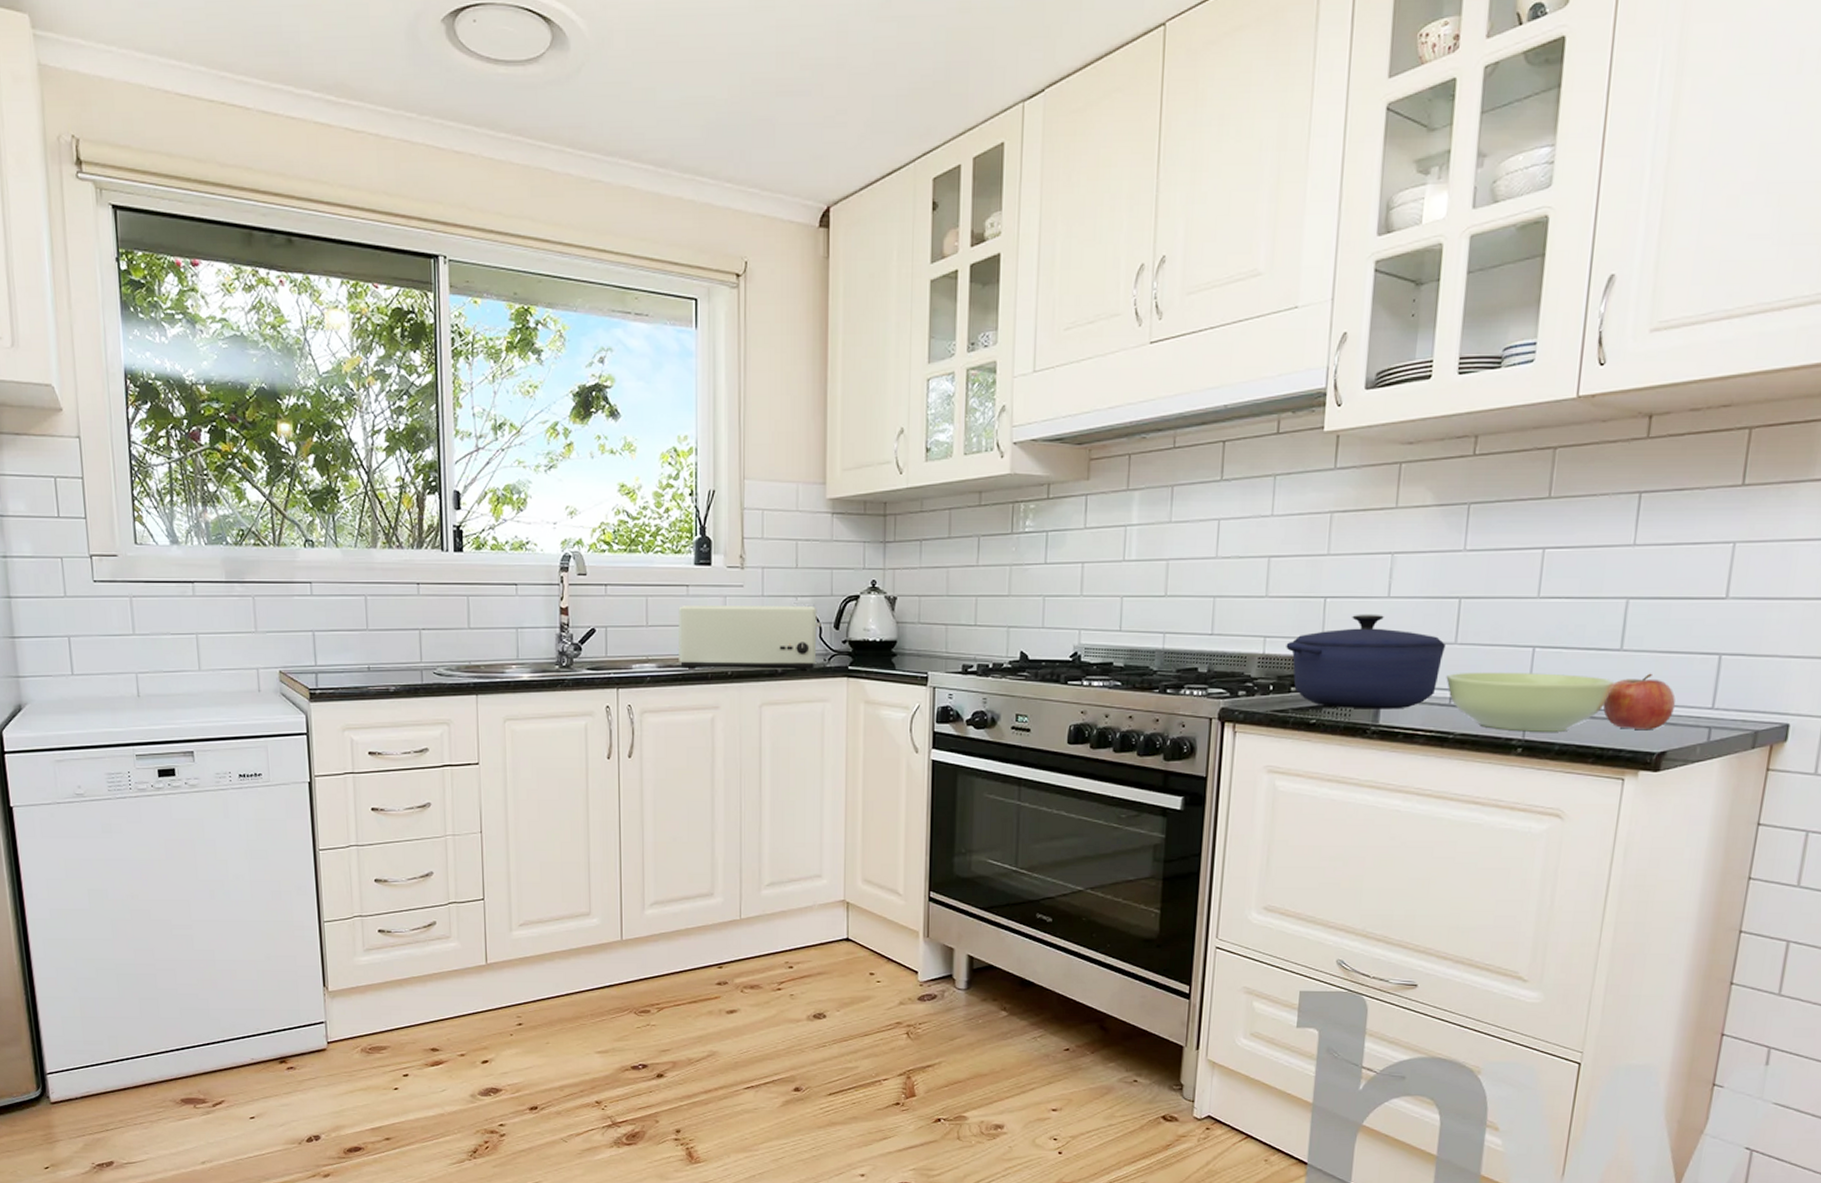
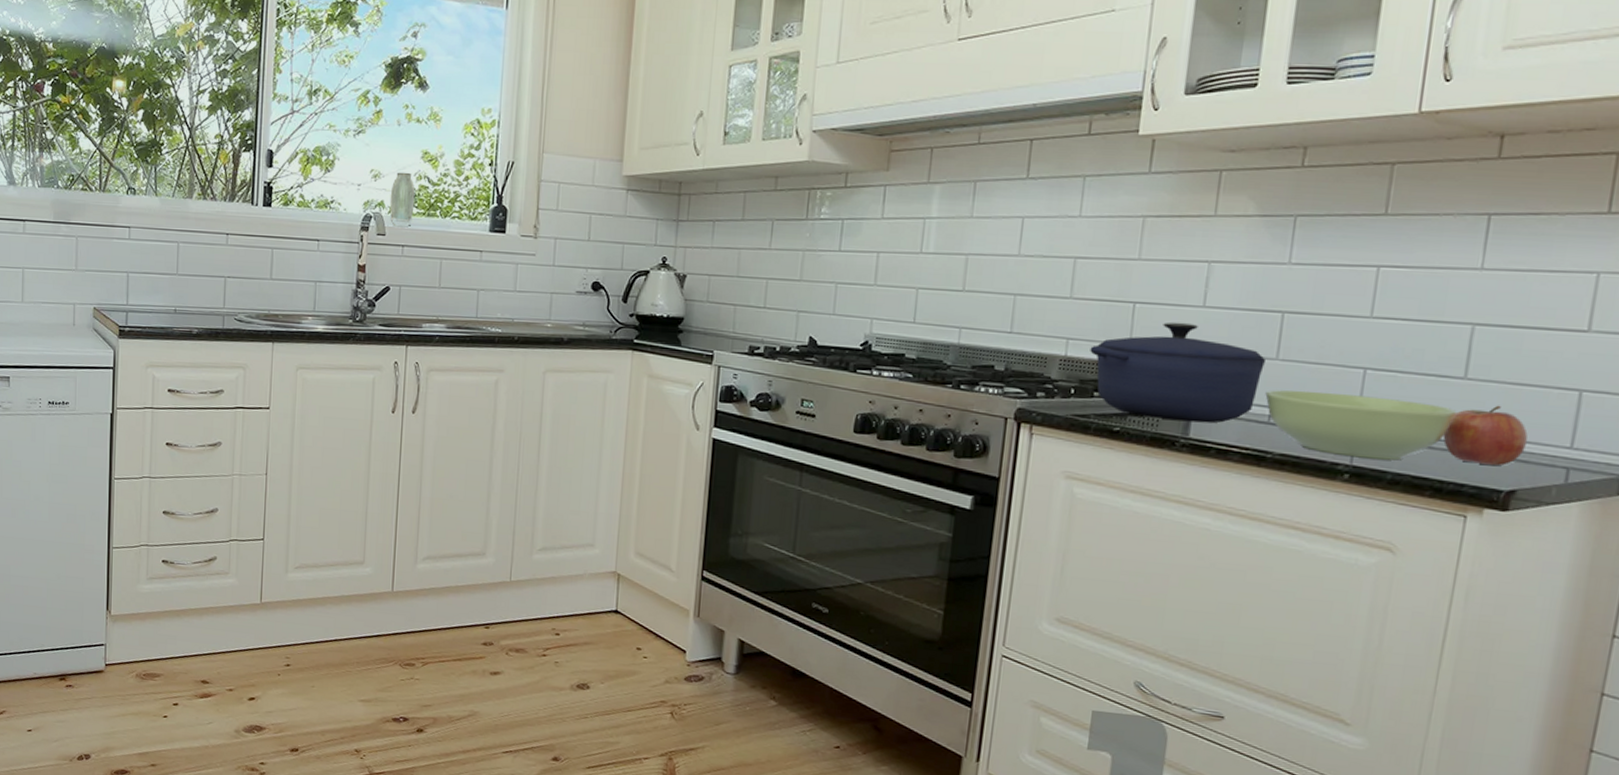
vase: none [588,507,615,565] -> present [389,172,415,228]
toaster: present [678,604,821,669] -> none [468,269,610,340]

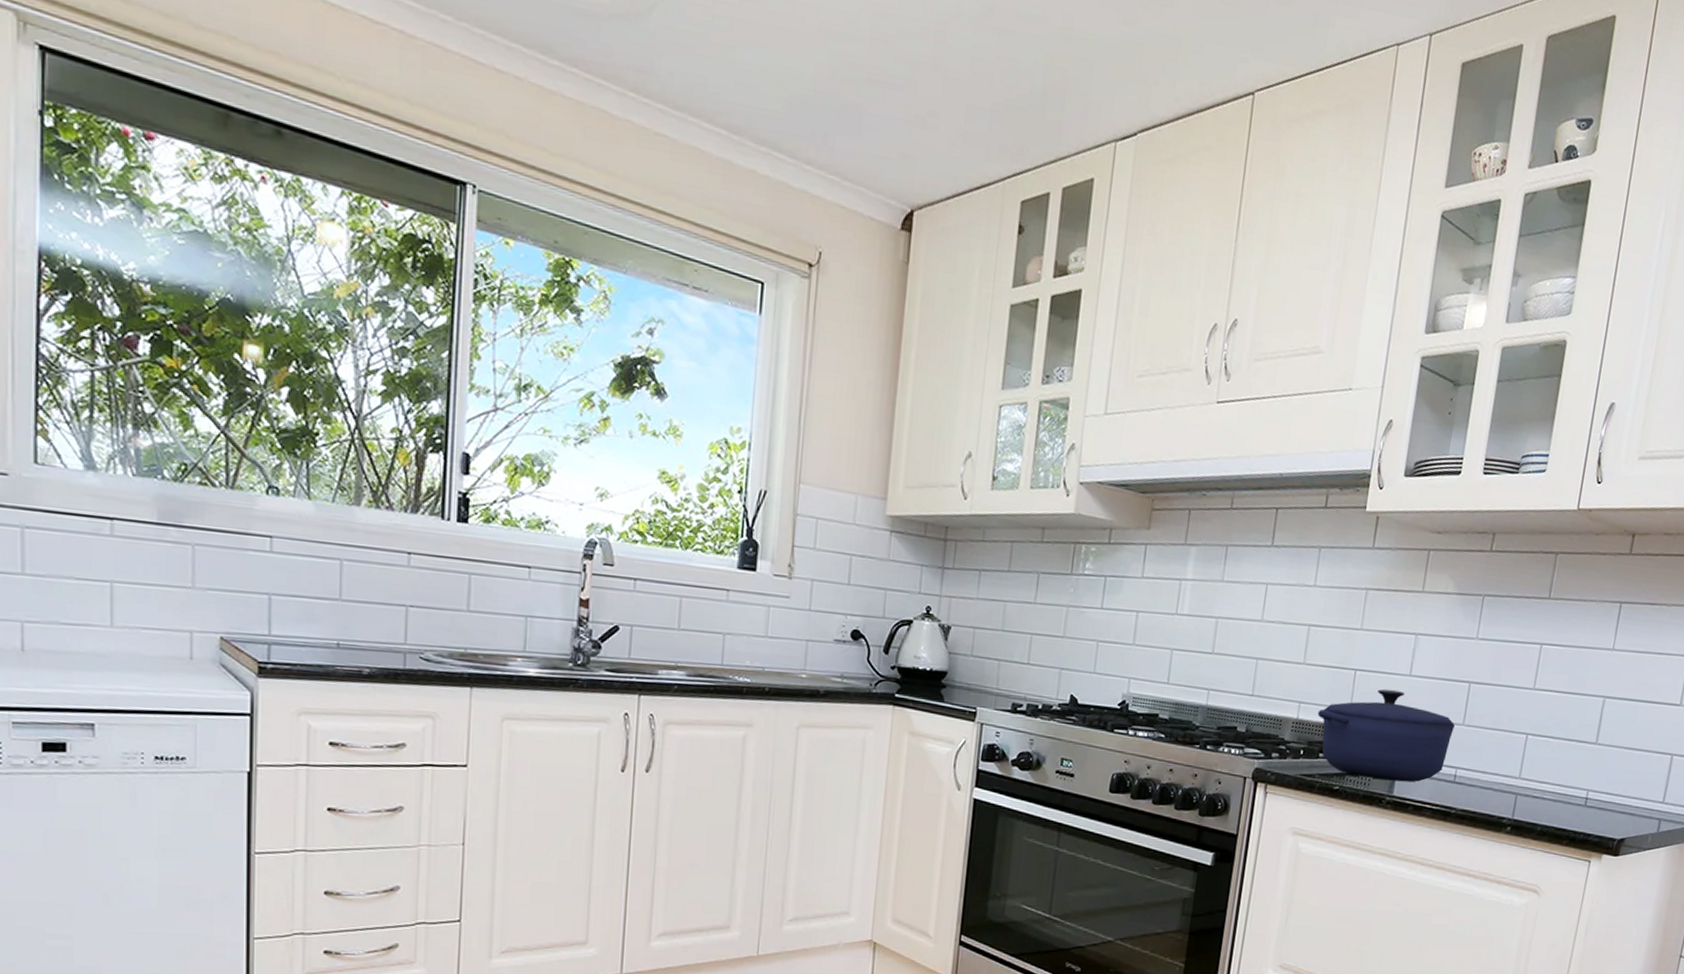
vase: present [389,172,415,228] -> none [619,492,651,558]
bowl: present [1265,390,1457,461] -> none [1453,752,1589,815]
fruit: present [1442,405,1528,466] -> none [1578,766,1636,819]

